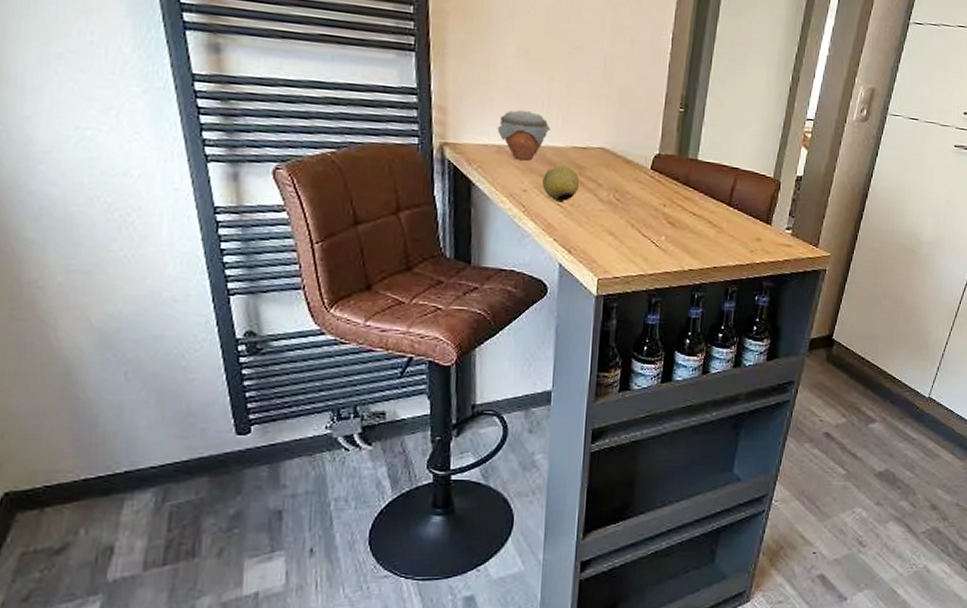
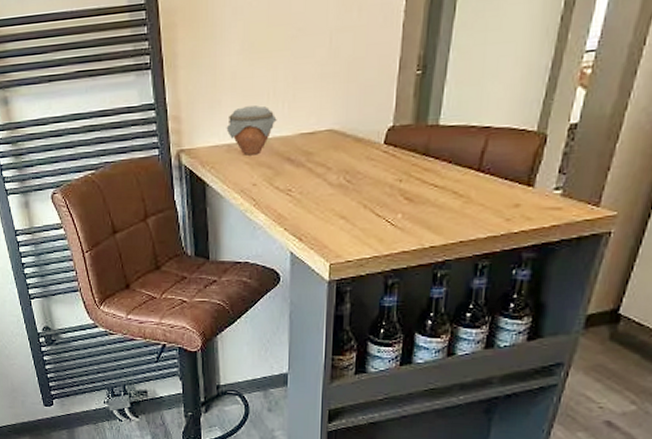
fruit: present [542,165,580,203] -> none [271,154,308,192]

